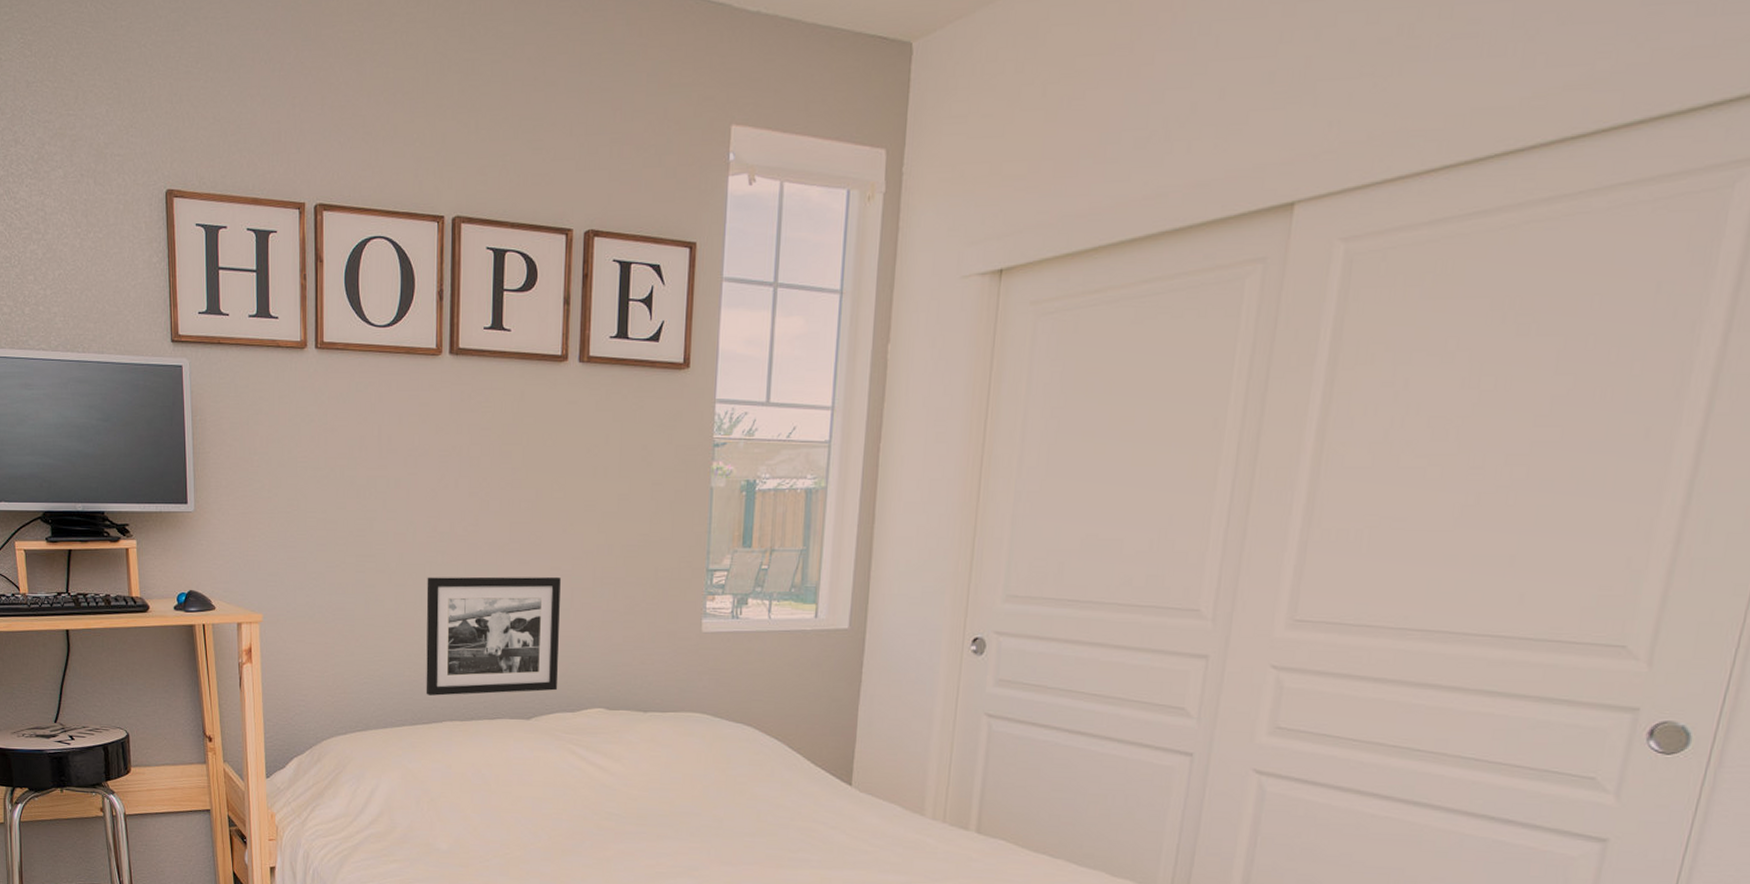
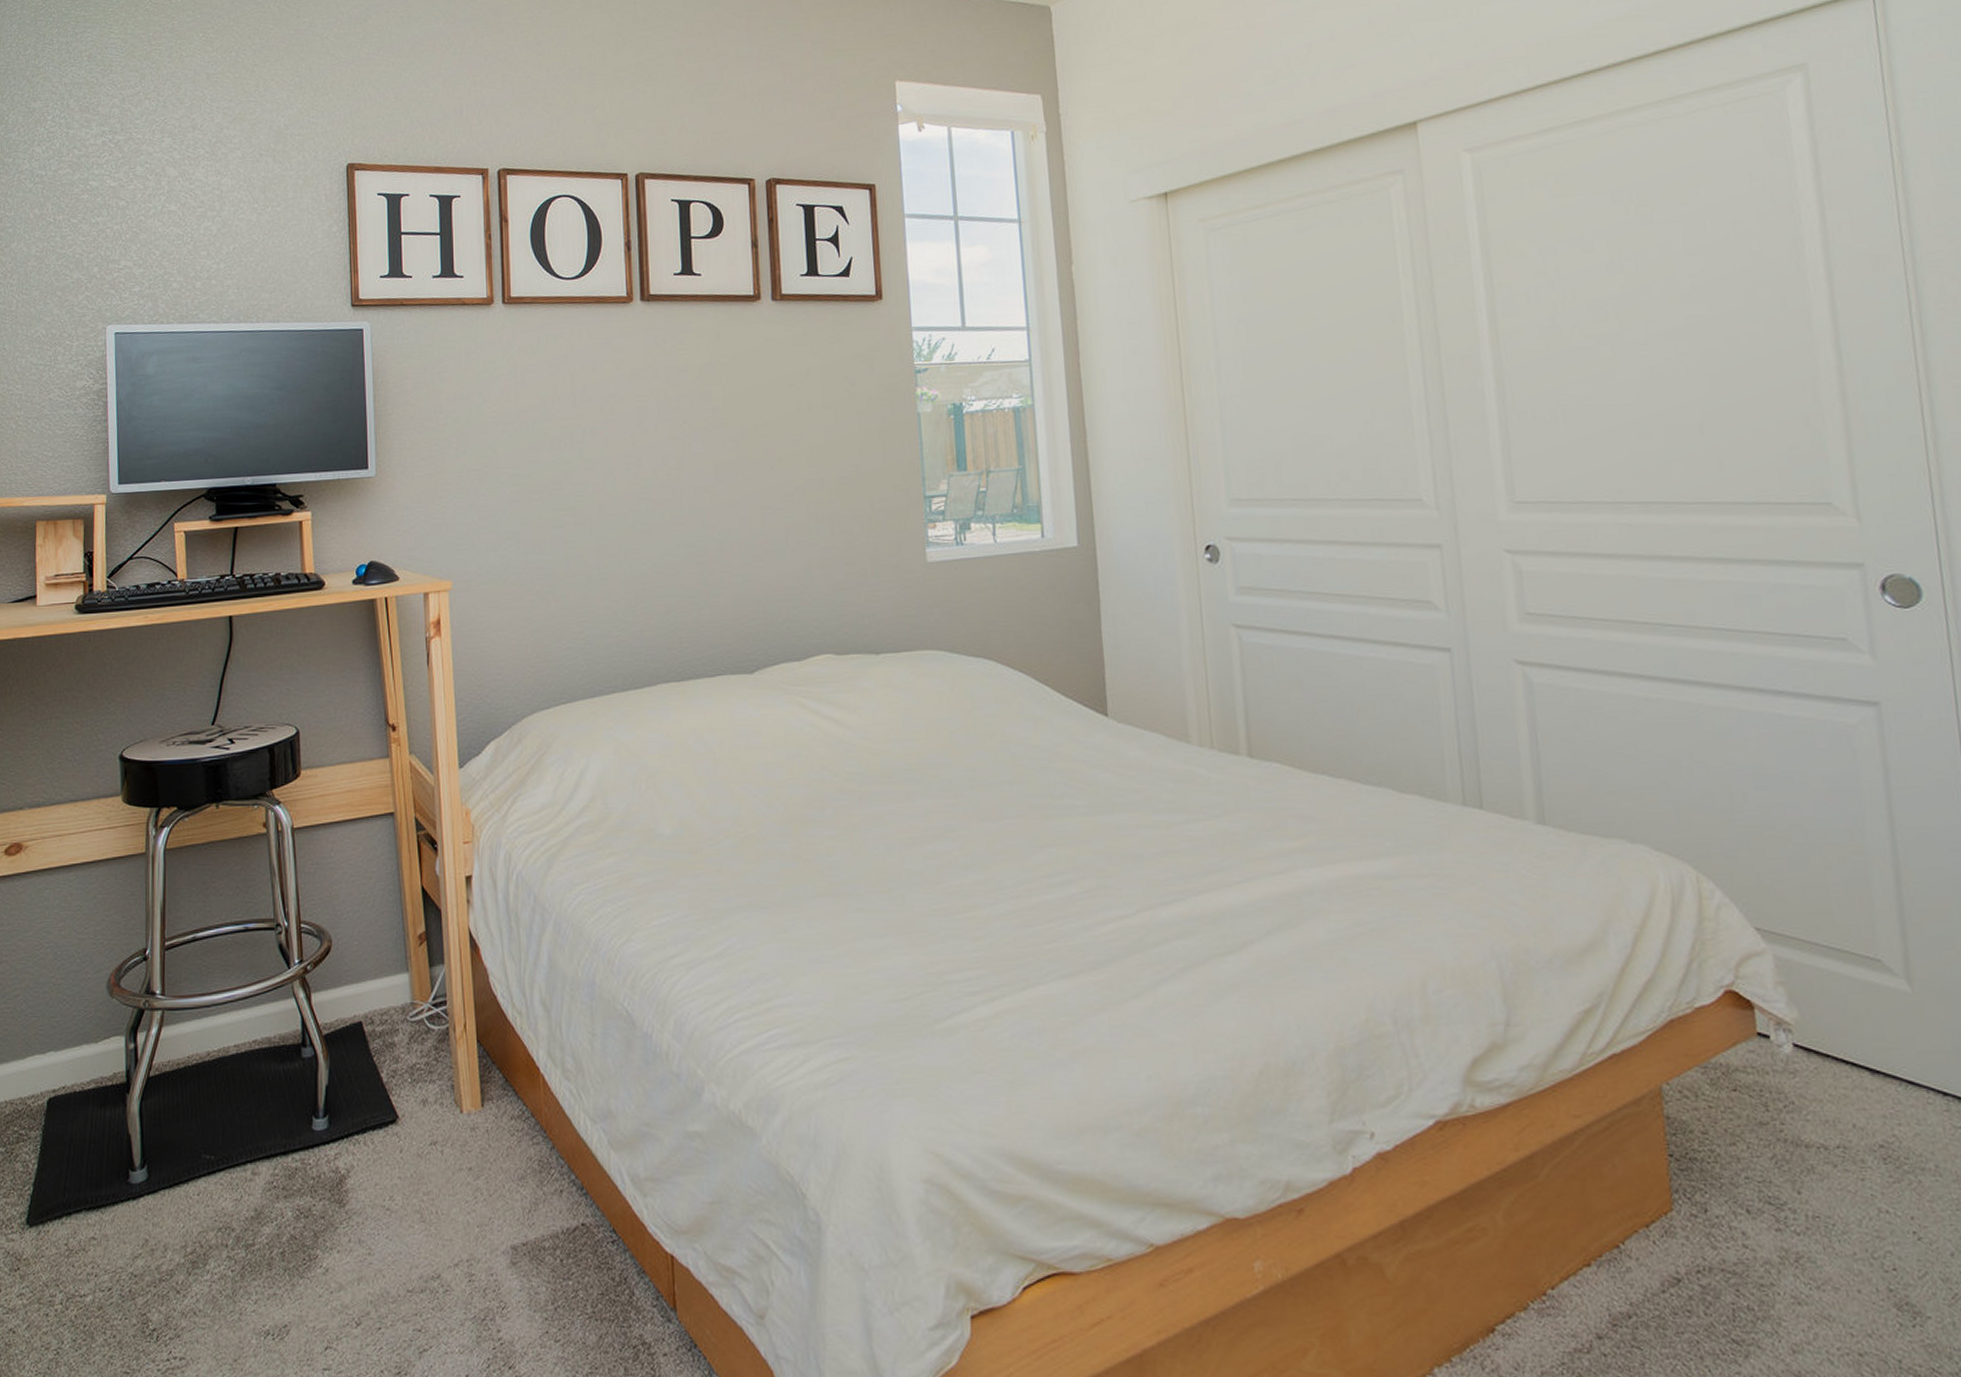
picture frame: present [425,576,561,696] -> none [630,517,781,656]

